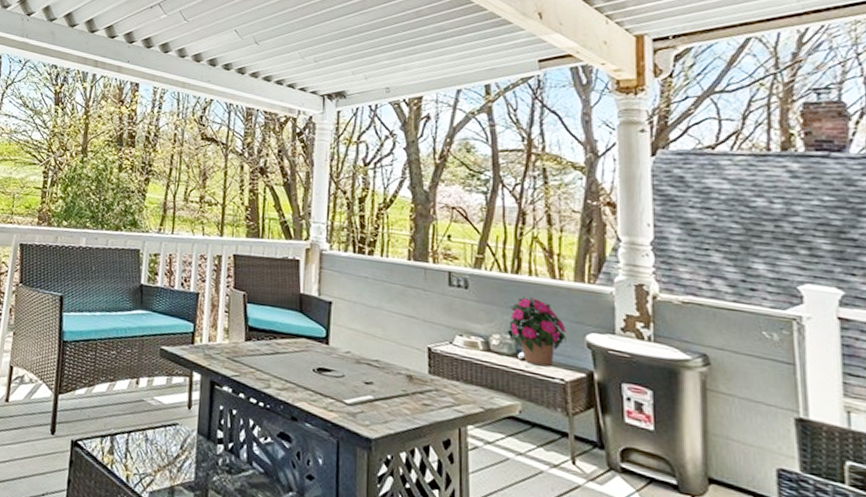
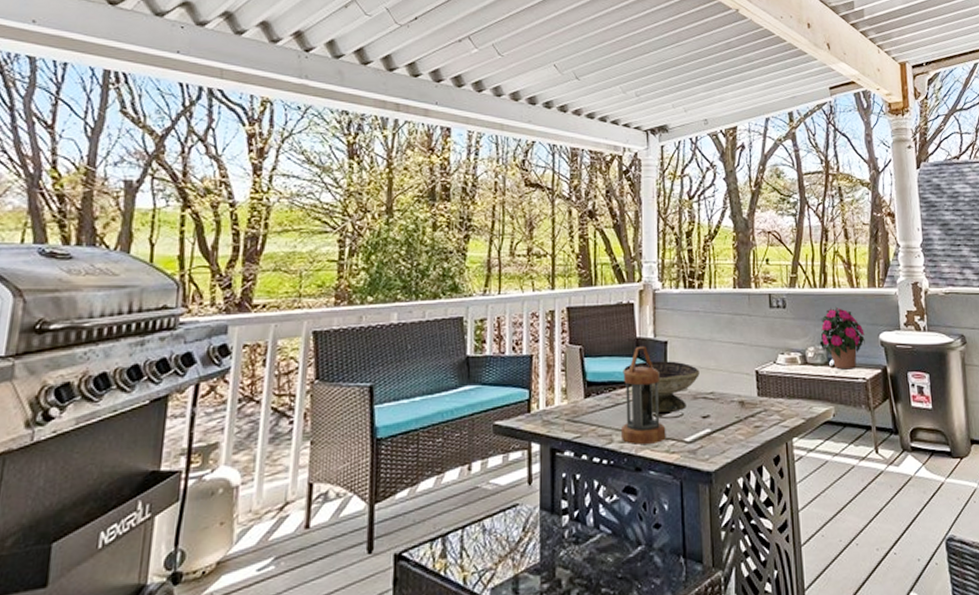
lantern: none [279,301,325,398] -> present [622,345,666,444]
decorative bowl: none [284,317,365,372] -> present [623,361,700,413]

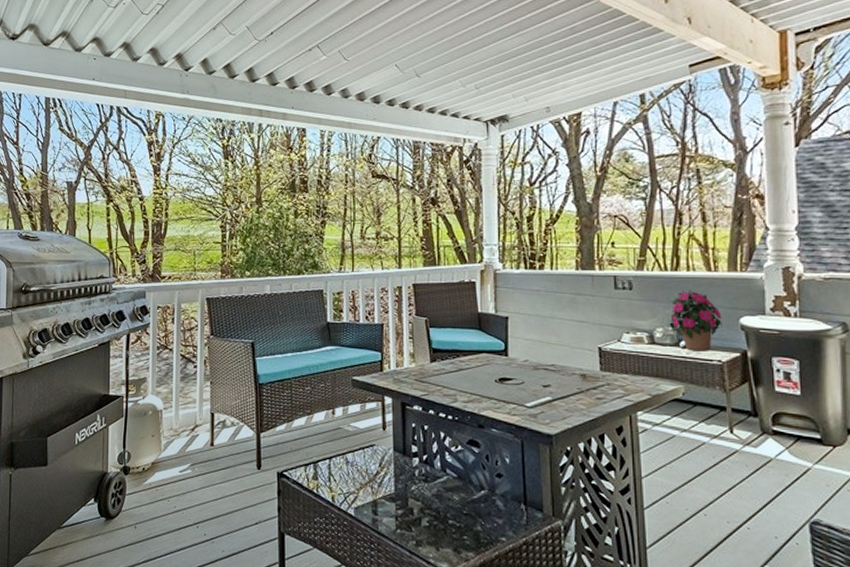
lantern: present [622,345,666,444] -> none [465,319,507,406]
decorative bowl: present [623,361,700,413] -> none [465,334,540,380]

